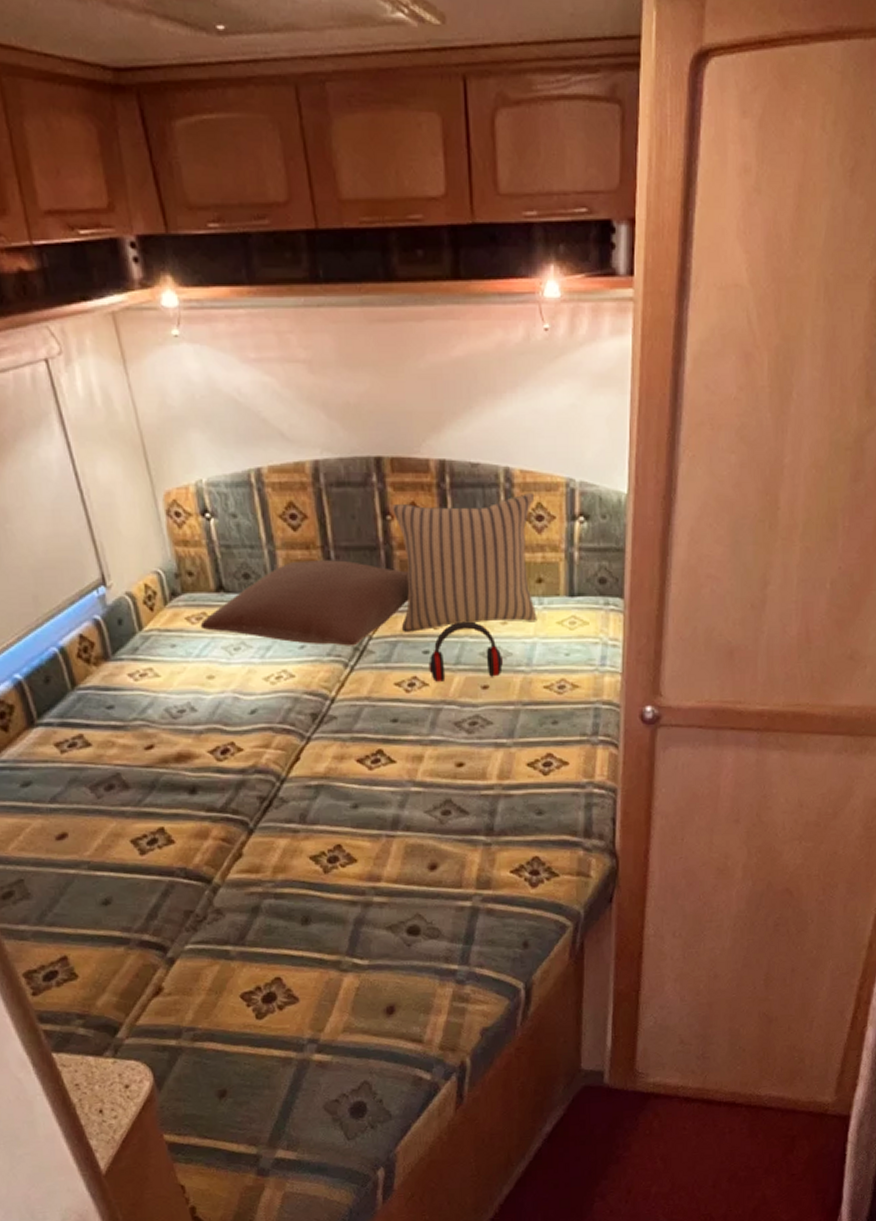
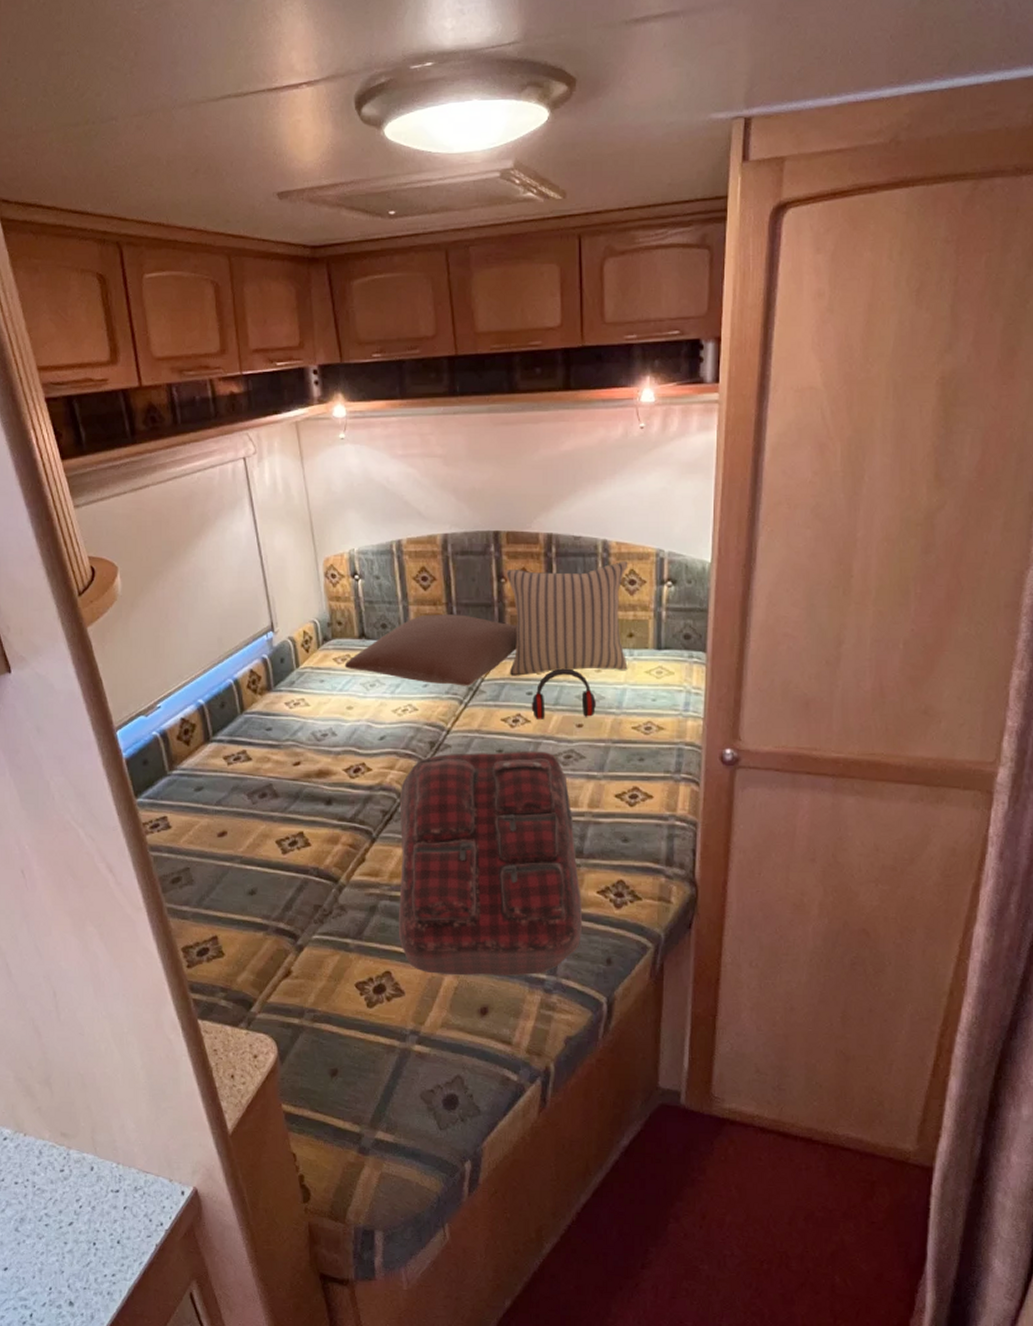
backpack: none [279,718,495,976] -> present [398,751,582,976]

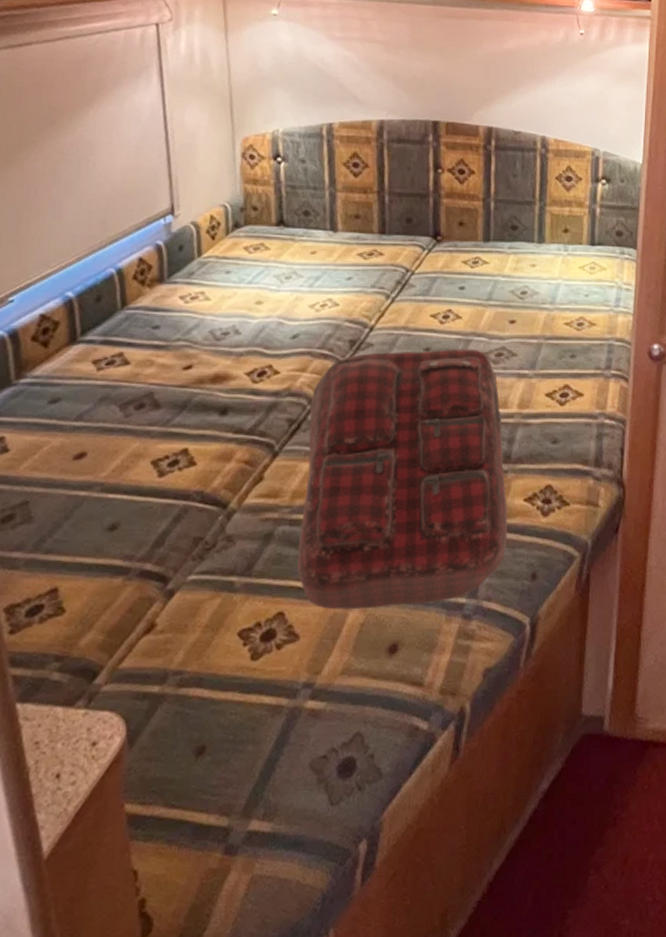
pillow: present [344,614,518,686] -> none [256,202,453,280]
pillow: present [505,561,628,676] -> none [442,158,566,270]
headphones: present [531,668,596,719] -> none [463,262,530,315]

